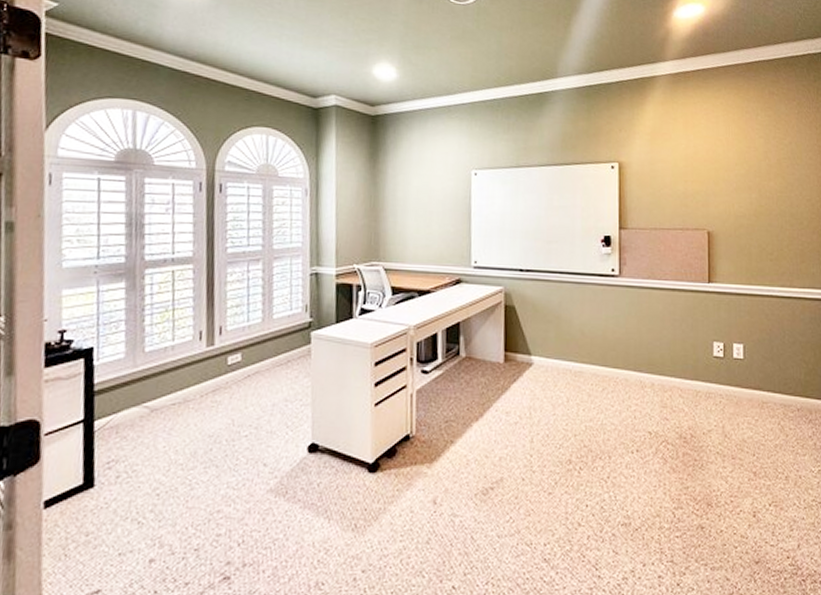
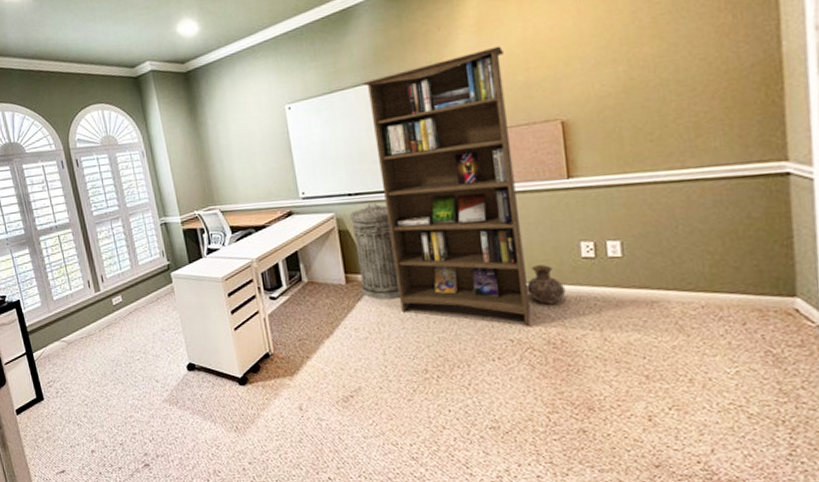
trash can: none [517,281,557,383] -> present [349,202,402,300]
bookcase: none [547,156,669,419] -> present [362,46,531,326]
ceramic jug: none [668,360,699,399] -> present [526,265,566,305]

